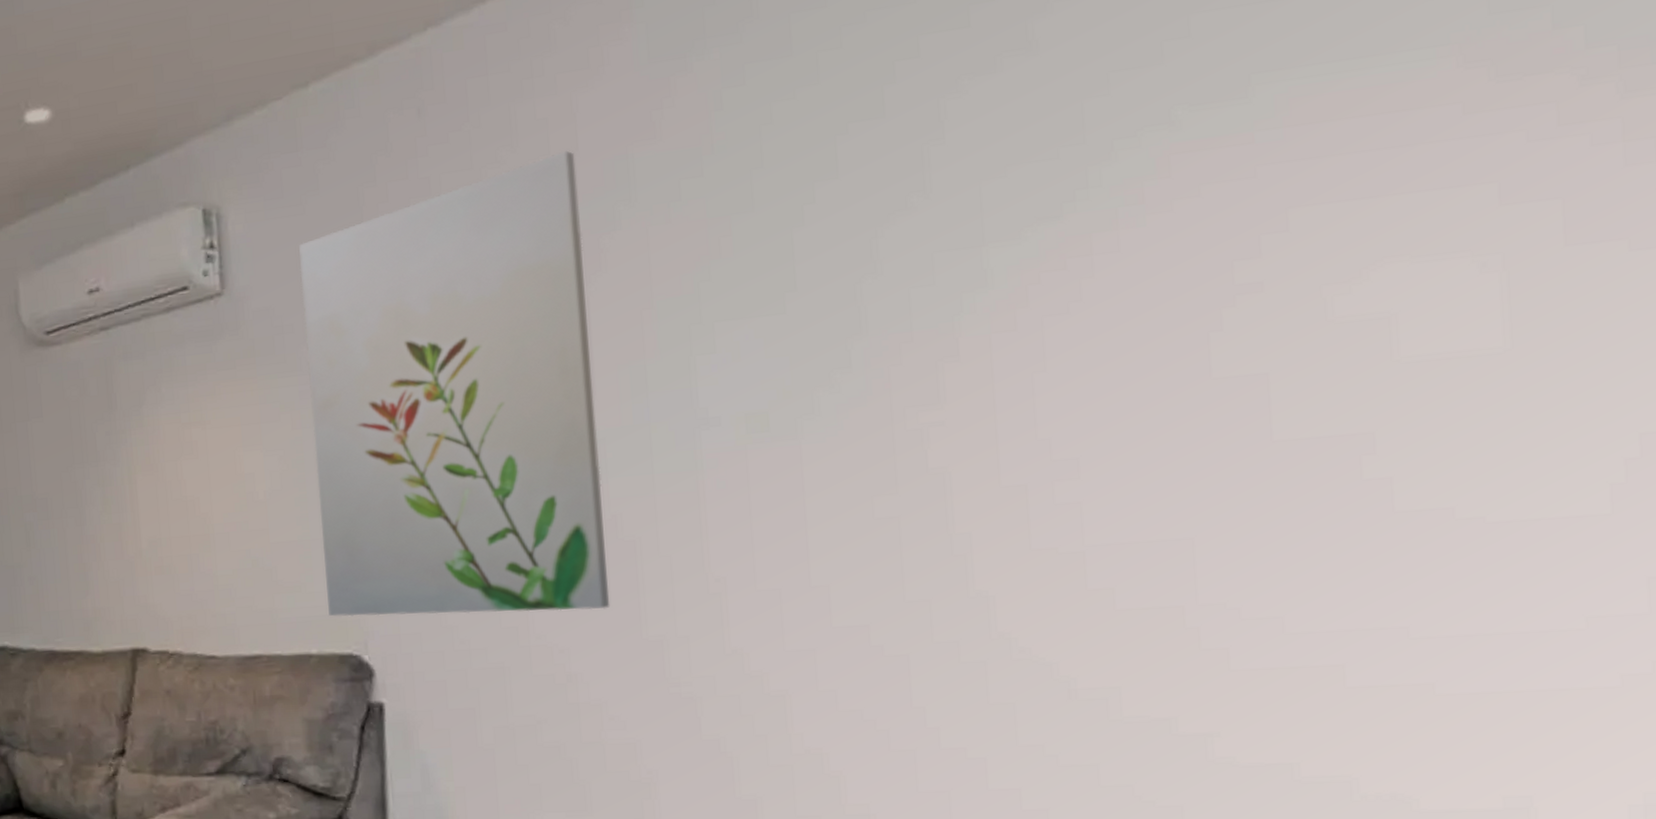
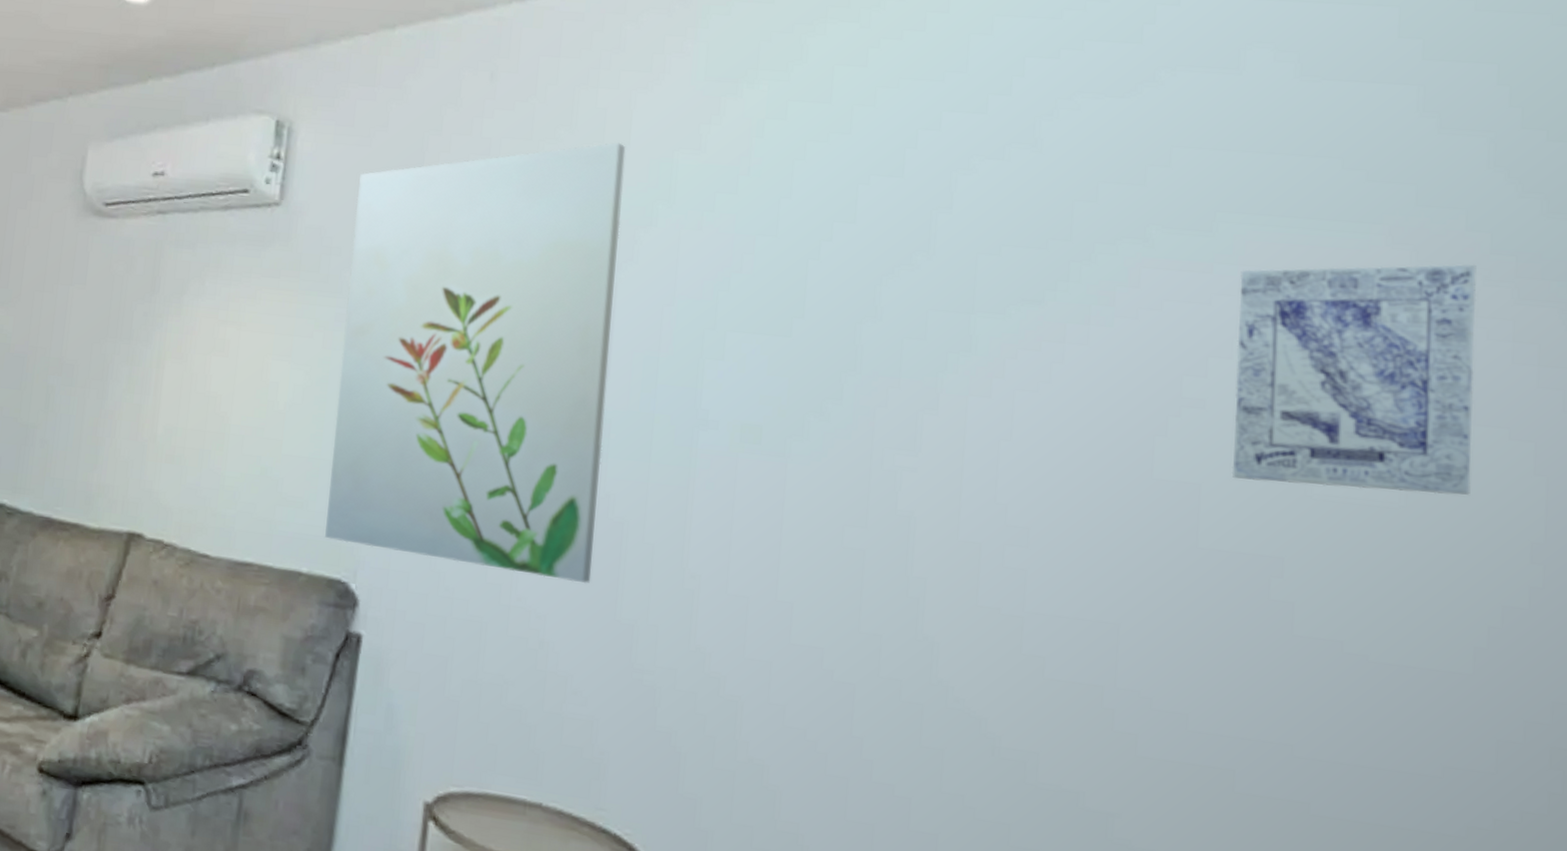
wall art: none [1287,66,1588,359] -> present [1231,264,1477,495]

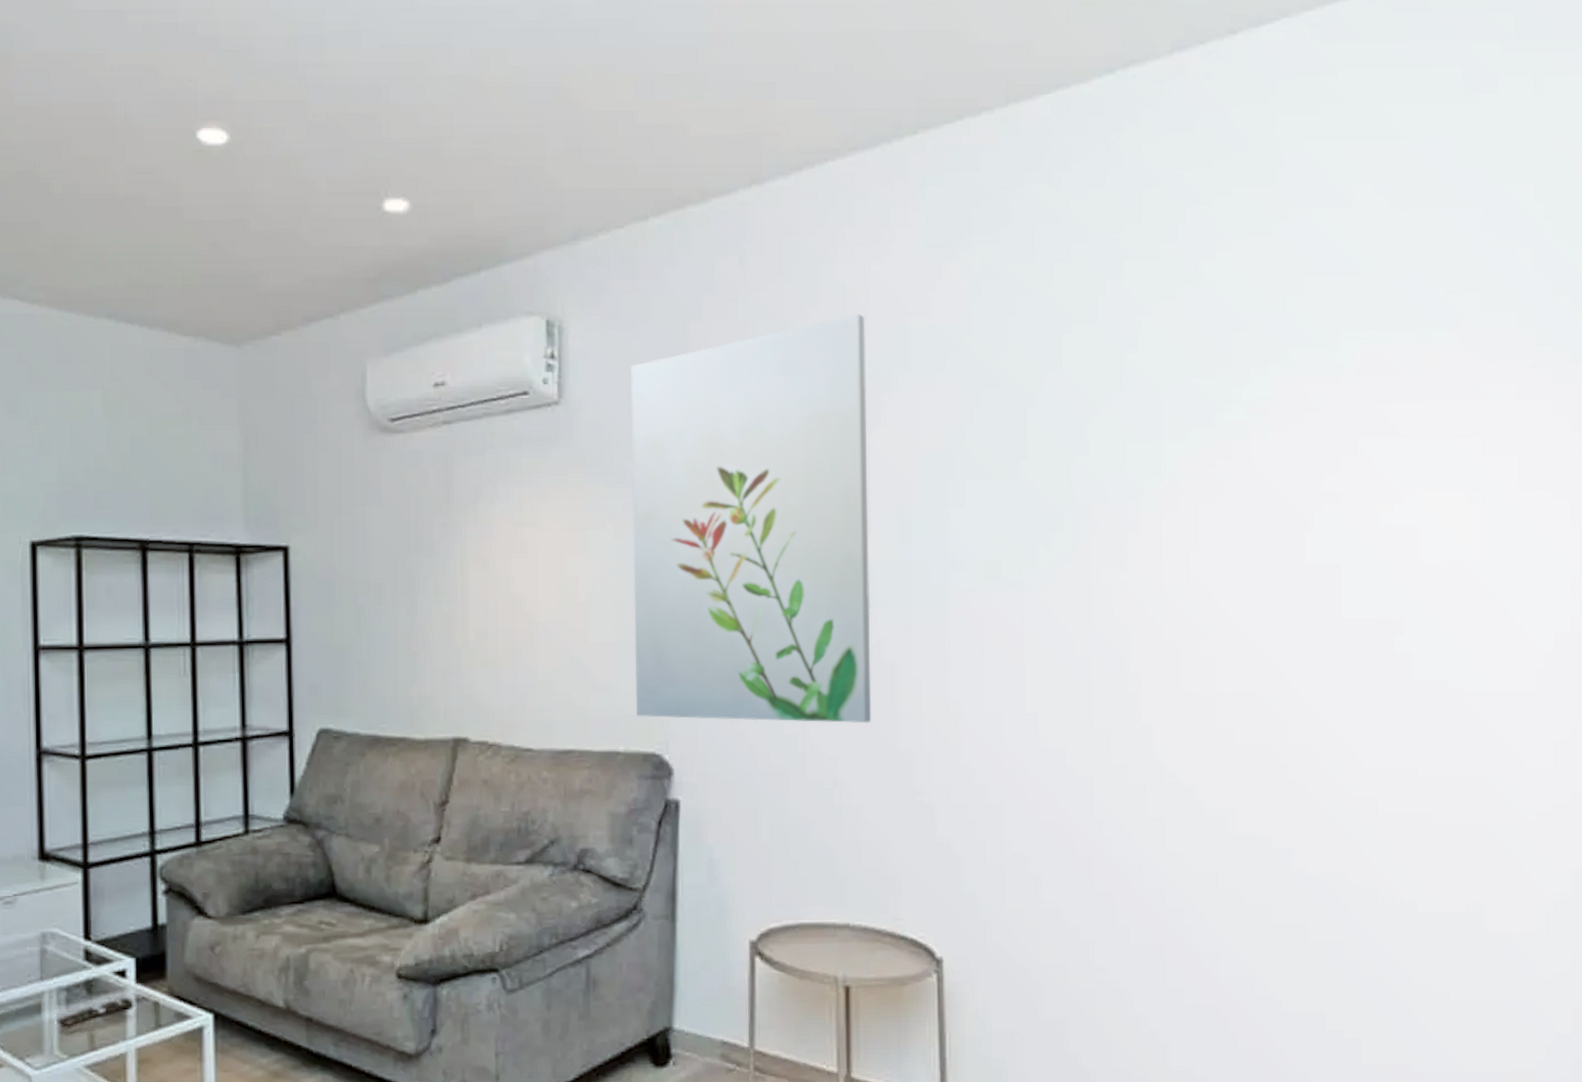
wall art: present [1231,264,1477,495] -> none [1359,356,1529,557]

